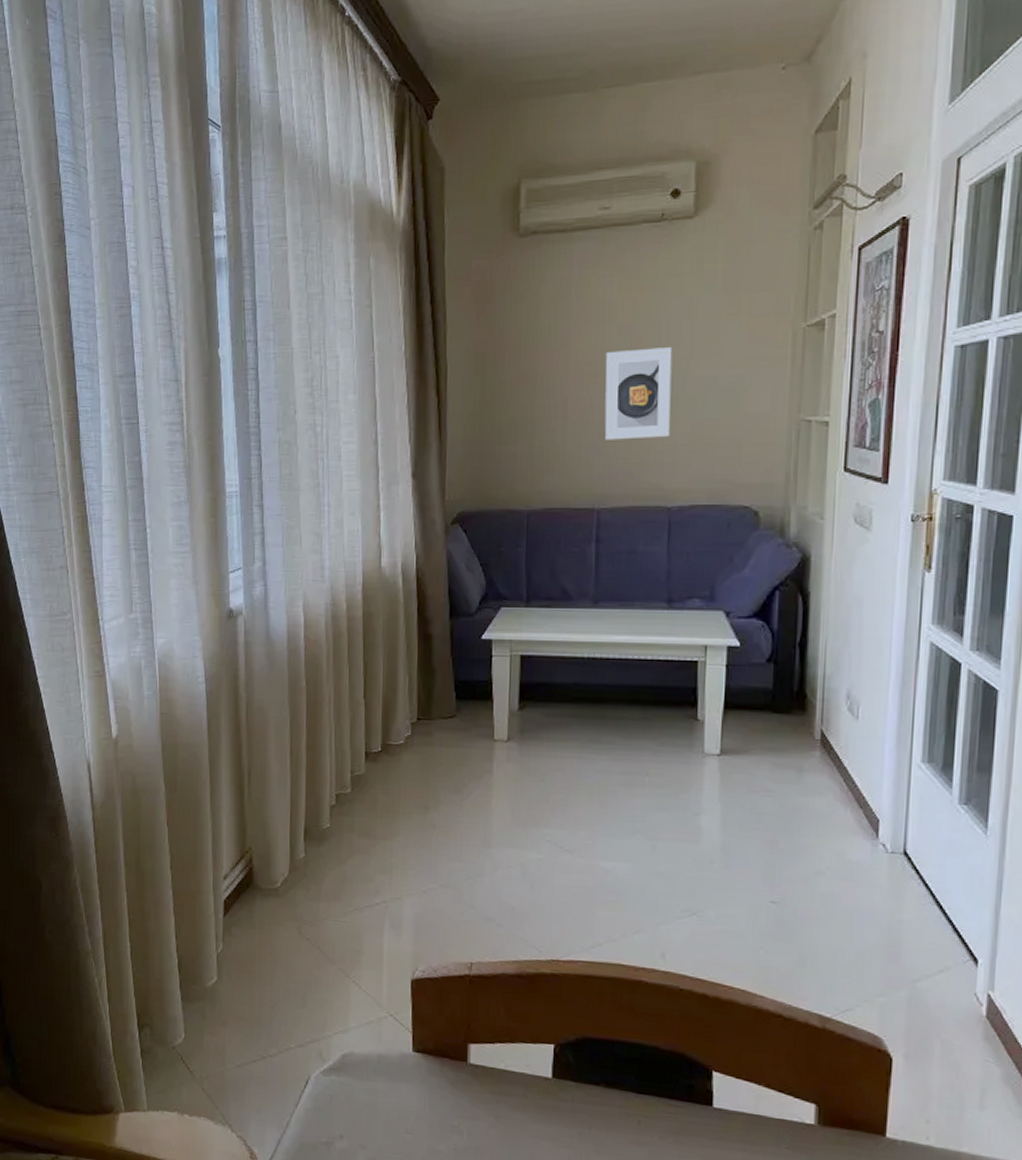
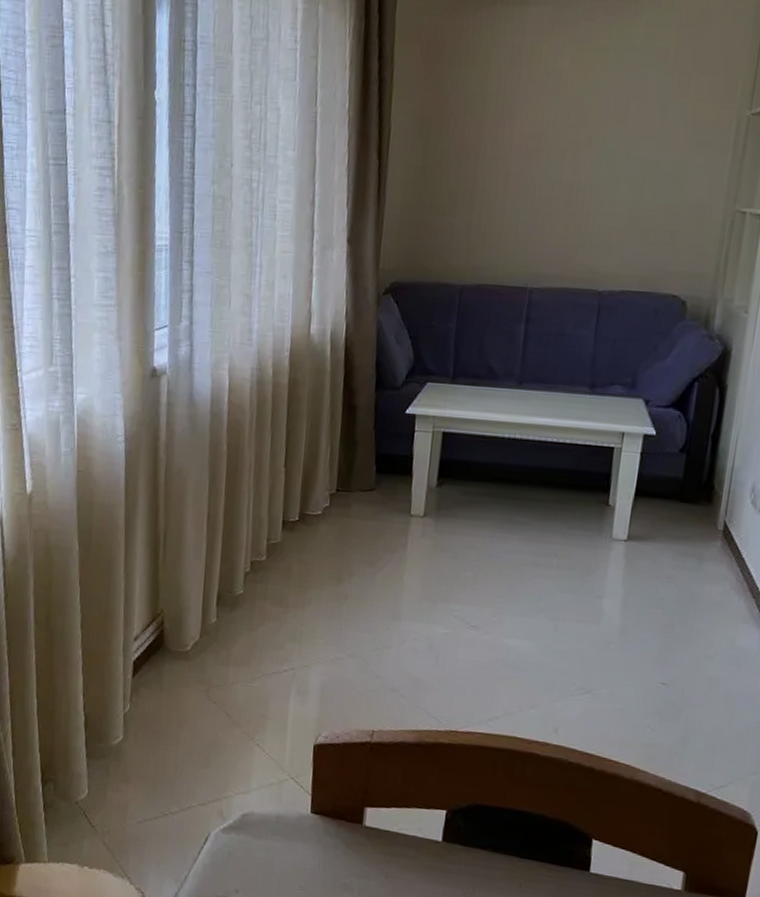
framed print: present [604,347,673,440] -> none [543,125,618,220]

